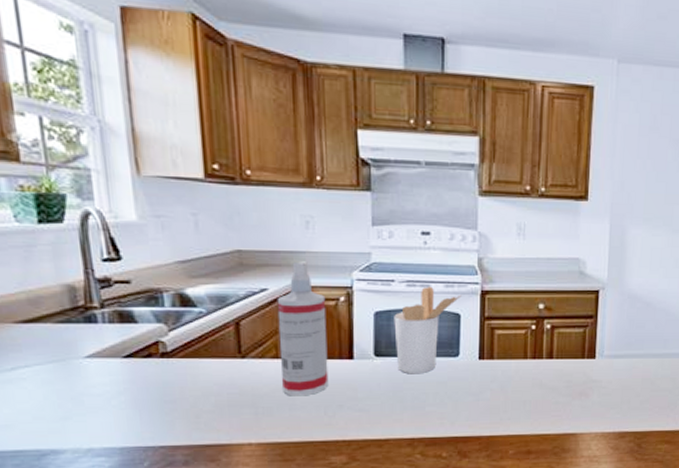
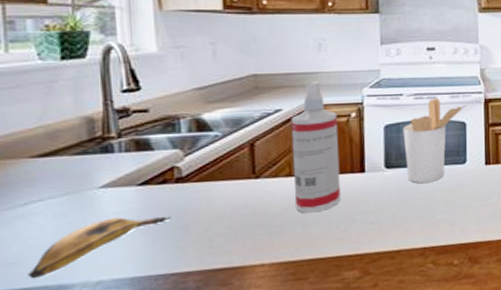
banana: none [20,388,158,442] -> present [28,216,172,279]

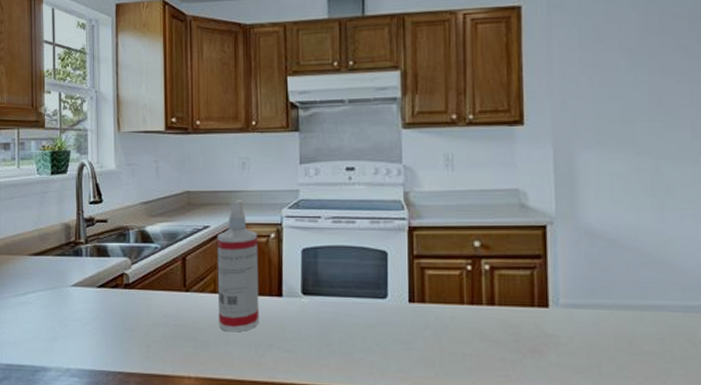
banana: present [28,216,172,279] -> none [23,314,120,358]
utensil holder: present [403,97,467,183] -> none [320,222,388,315]

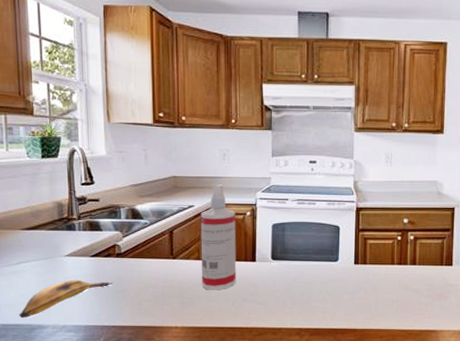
banana: none [23,314,120,358] -> present [19,279,113,318]

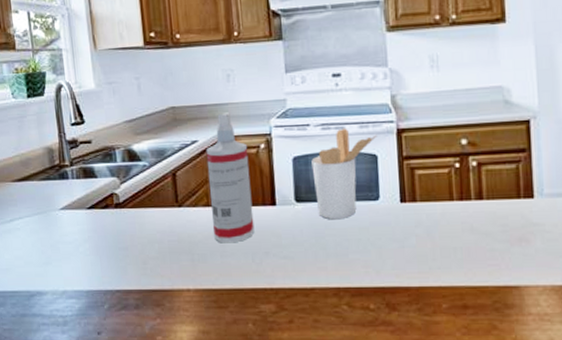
banana: present [19,279,113,318] -> none [16,236,114,284]
utensil holder: none [287,204,341,274] -> present [311,128,377,219]

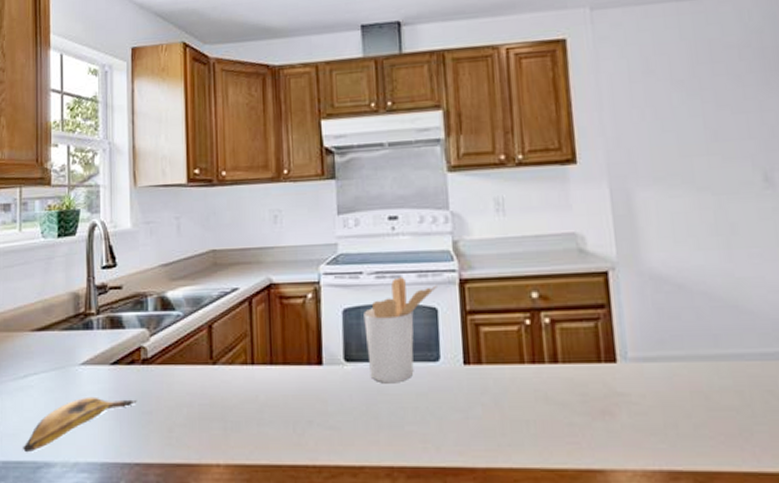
banana: none [16,236,114,284] -> present [23,396,137,453]
spray bottle: present [205,112,255,243] -> none [247,257,297,409]

